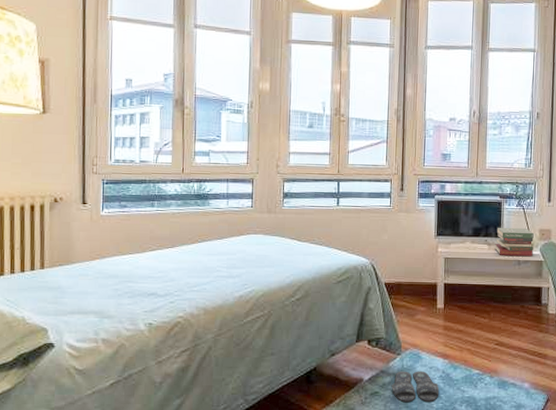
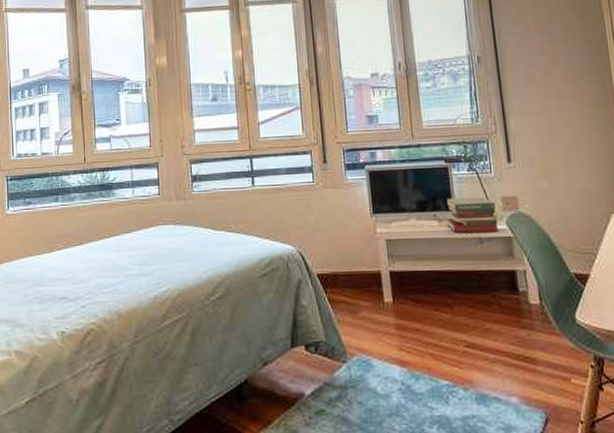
slippers: present [391,371,440,403] -> none [339,382,401,424]

